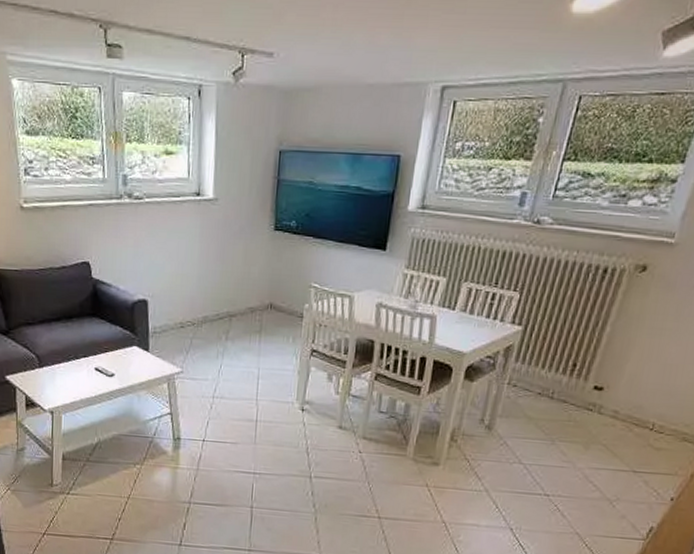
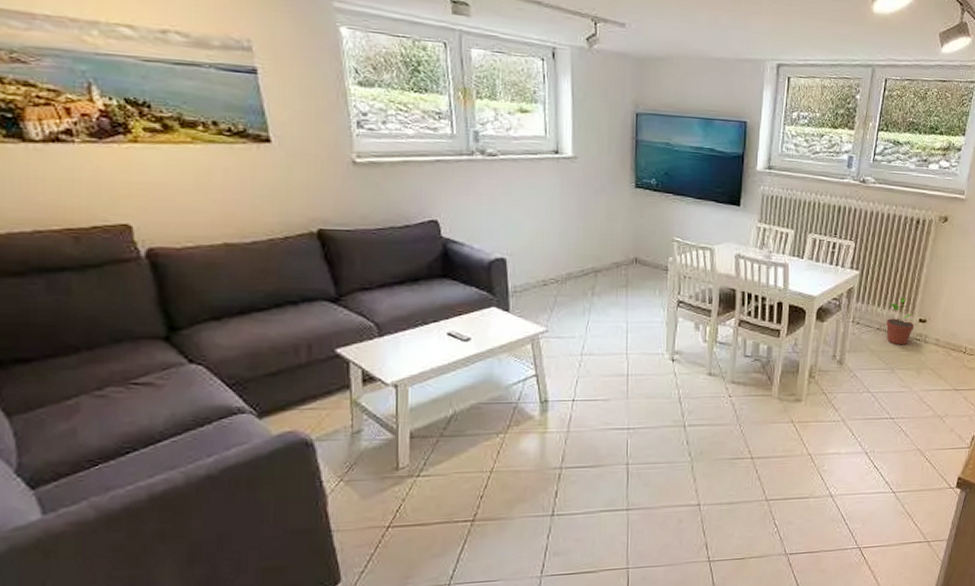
potted plant: none [549,358,588,414] -> present [886,296,915,344]

